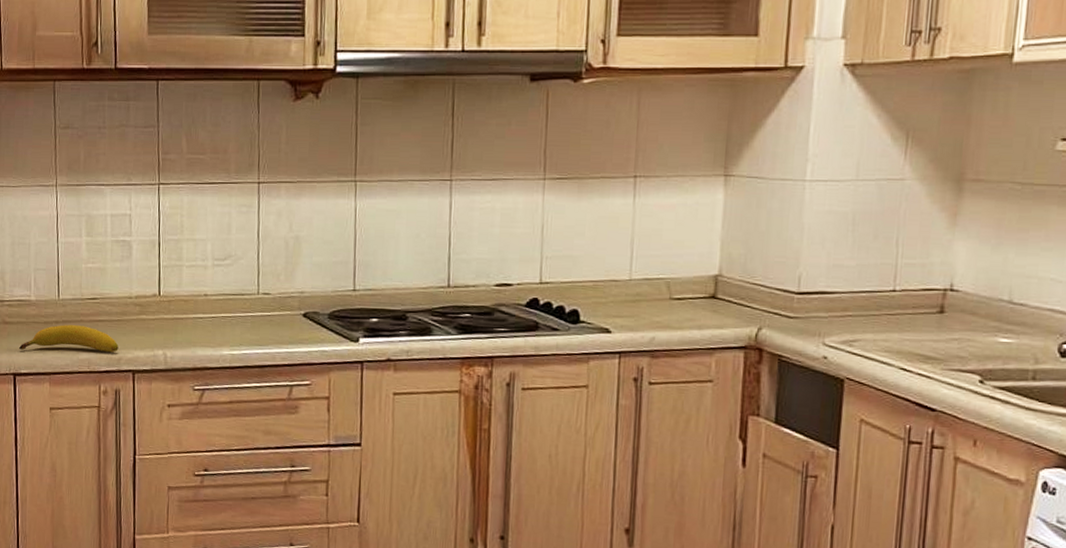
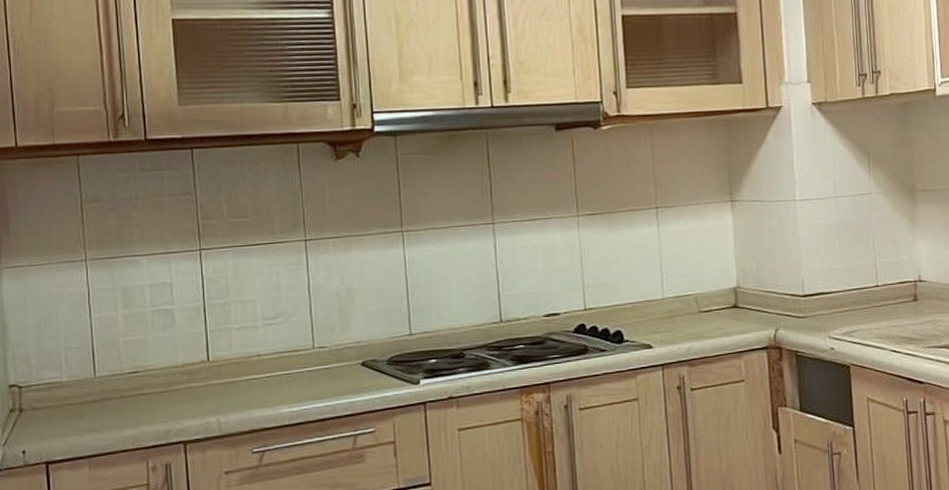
fruit: present [19,325,119,353] -> none [51,401,166,436]

